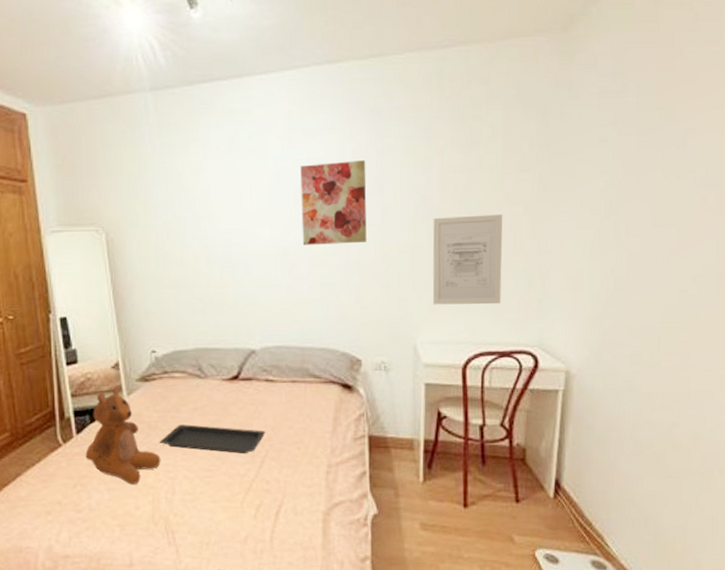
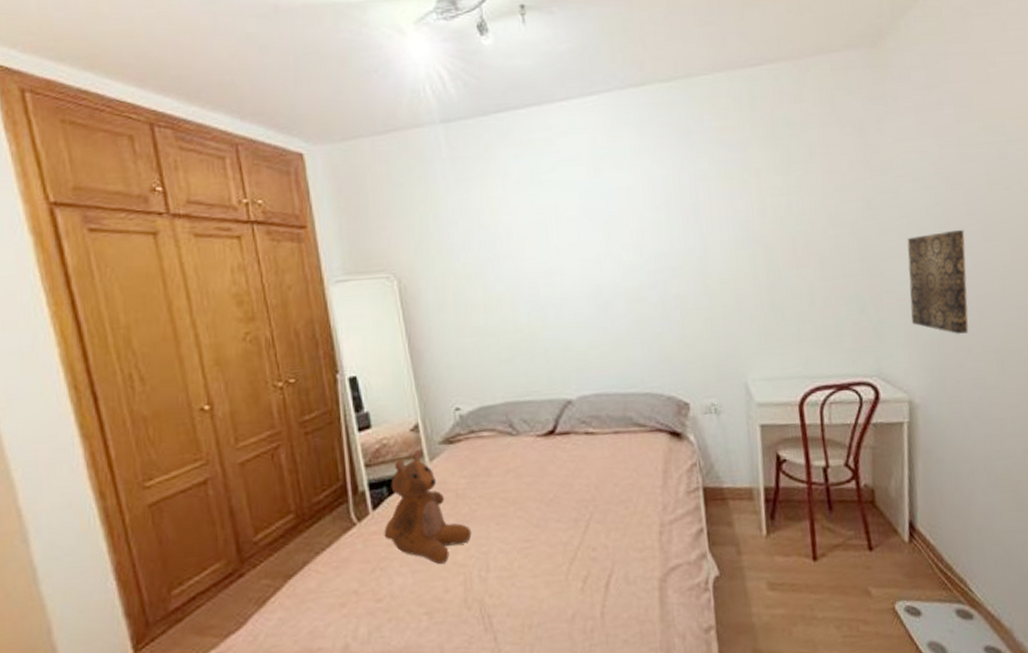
serving tray: present [159,424,266,453] -> none [469,489,589,519]
wall art: present [300,160,367,245] -> none [609,187,686,281]
wall art: present [432,214,503,305] -> none [755,237,835,338]
wall art: none [575,213,635,313] -> present [907,229,969,335]

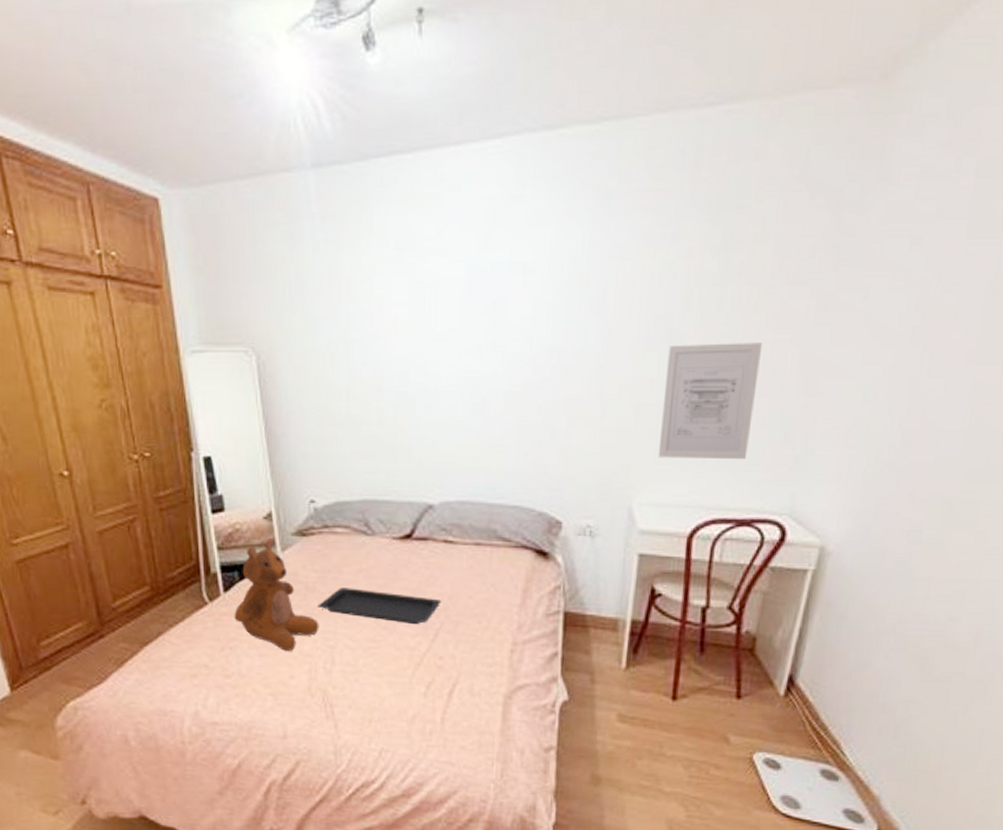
serving tray: none [469,489,589,519] -> present [318,588,442,624]
wall art: none [755,237,835,338] -> present [658,343,763,460]
wall art: present [907,229,969,335] -> none [845,345,945,477]

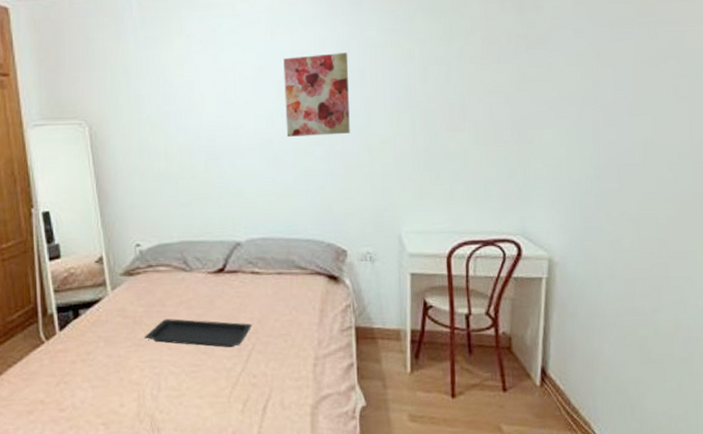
teddy bear: present [234,537,319,651] -> none [69,279,146,381]
wall art: none [498,266,587,377] -> present [283,53,350,137]
wall art: present [658,343,763,460] -> none [415,105,484,195]

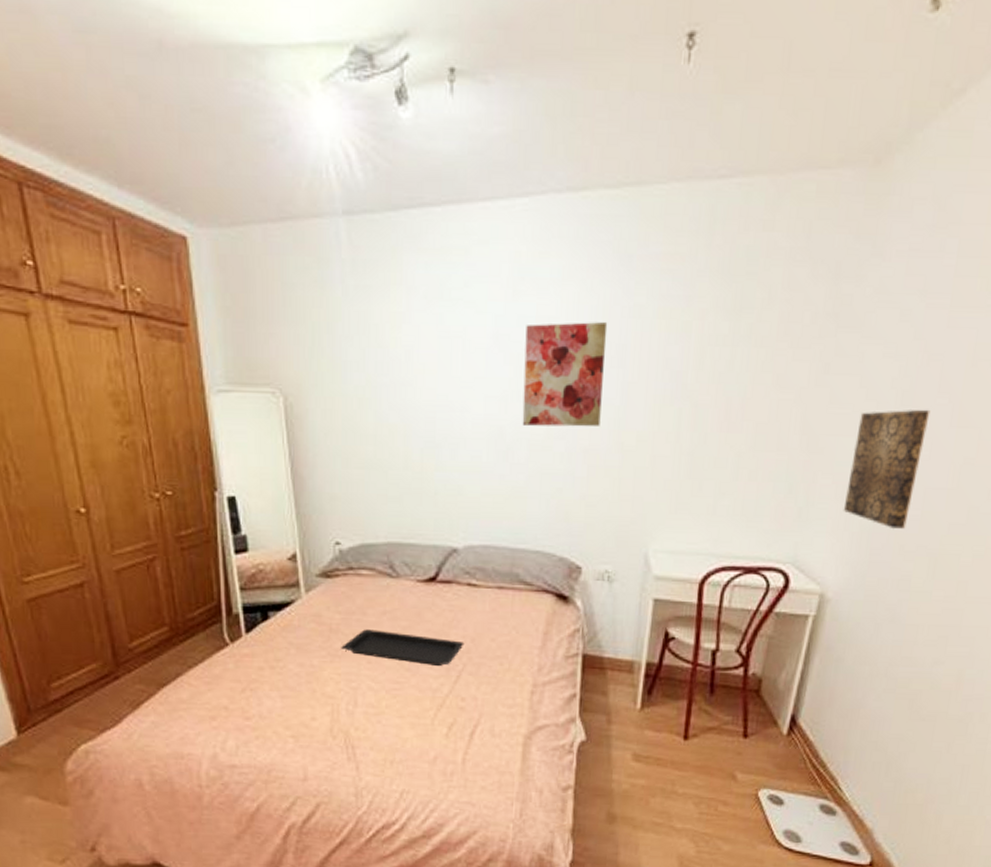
wall art: none [555,103,611,201] -> present [843,409,931,530]

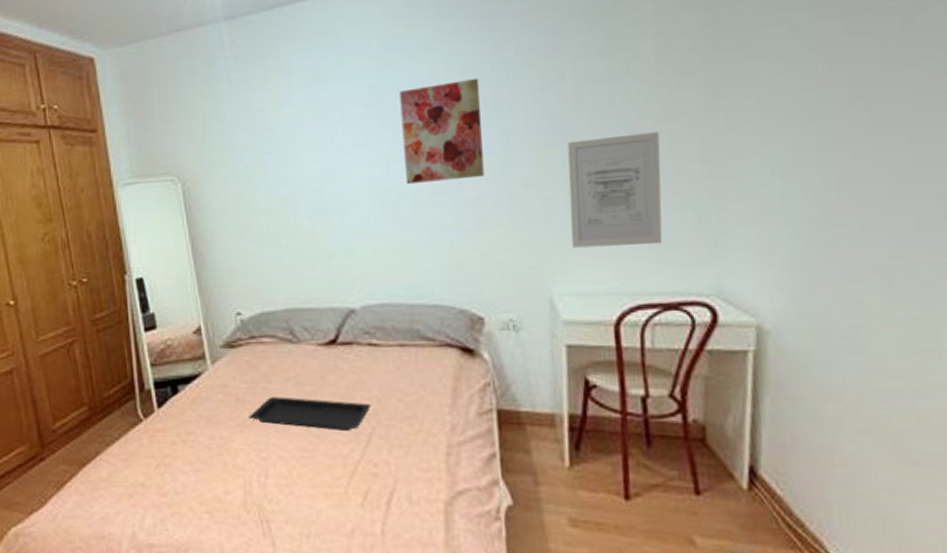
wall art: none [672,400,770,511] -> present [567,132,663,248]
wall art: present [843,409,931,530] -> none [763,119,846,249]

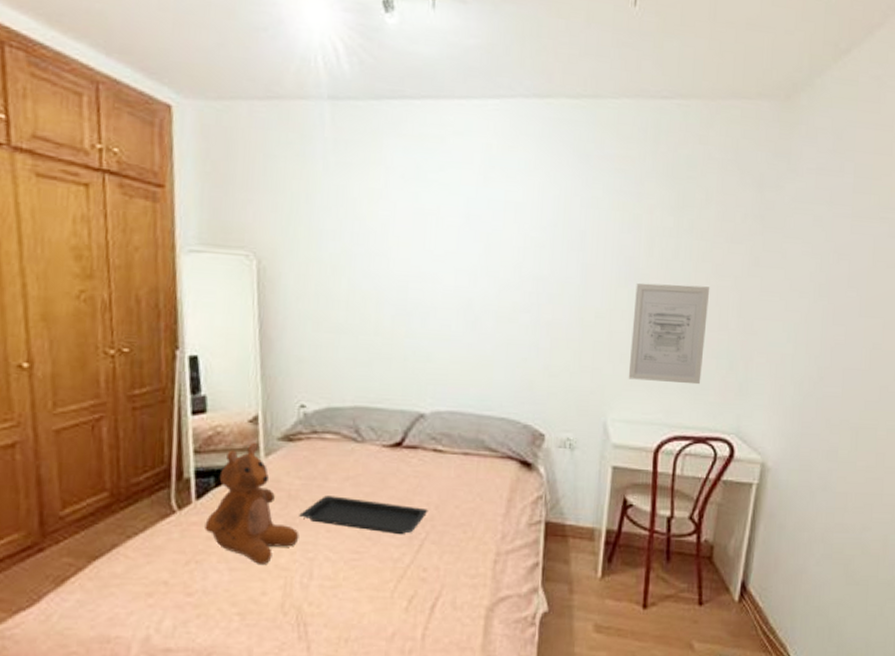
teddy bear: none [168,351,252,465] -> present [205,442,299,564]
wall art: present [399,79,484,184] -> none [490,207,569,303]

